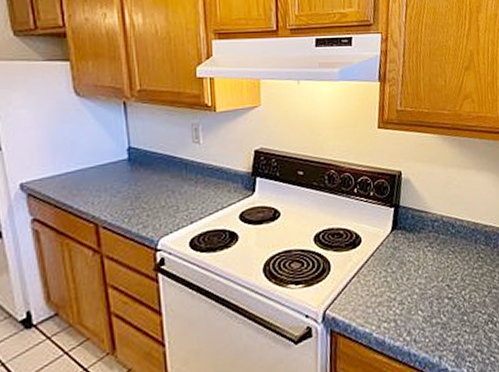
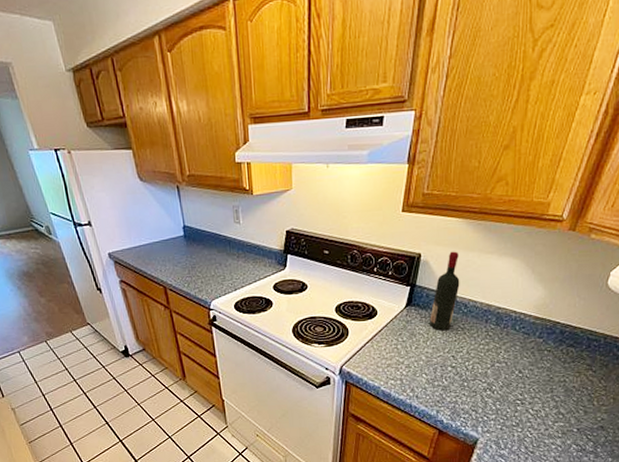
wine bottle: none [418,167,445,256] -> present [430,251,460,330]

